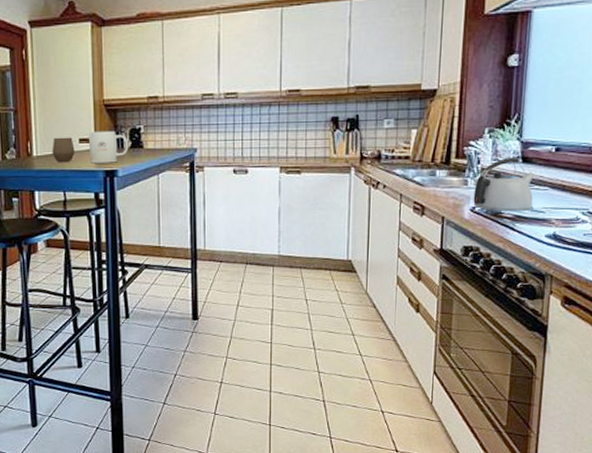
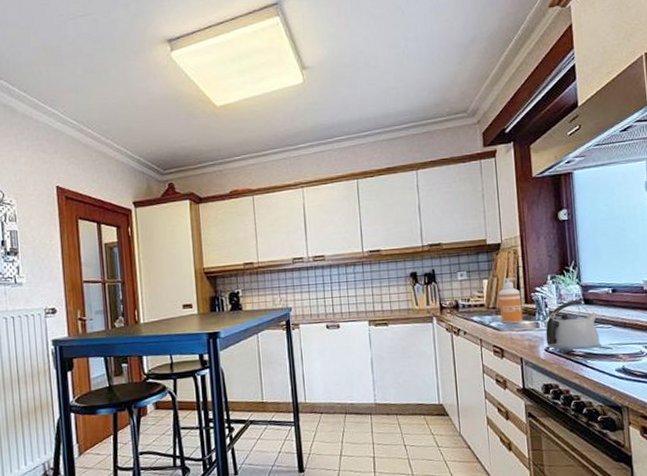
cup: present [52,137,75,162] -> none [157,303,179,327]
mug: present [89,130,129,163] -> none [192,295,229,327]
soap dispenser: none [425,129,452,179] -> present [498,277,523,324]

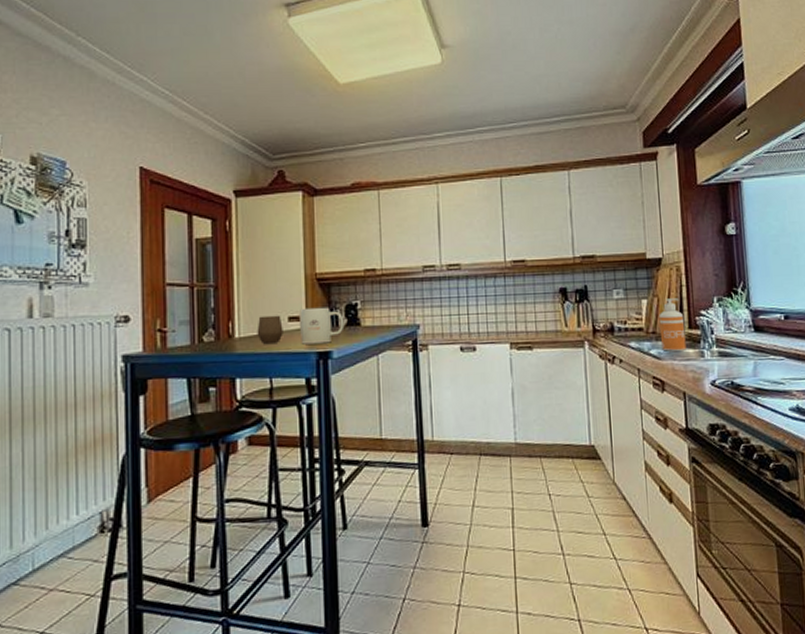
cup: none [157,303,179,327] -> present [257,315,283,344]
mug: none [192,295,229,327] -> present [300,307,345,345]
kettle: present [545,299,601,352] -> none [711,326,773,386]

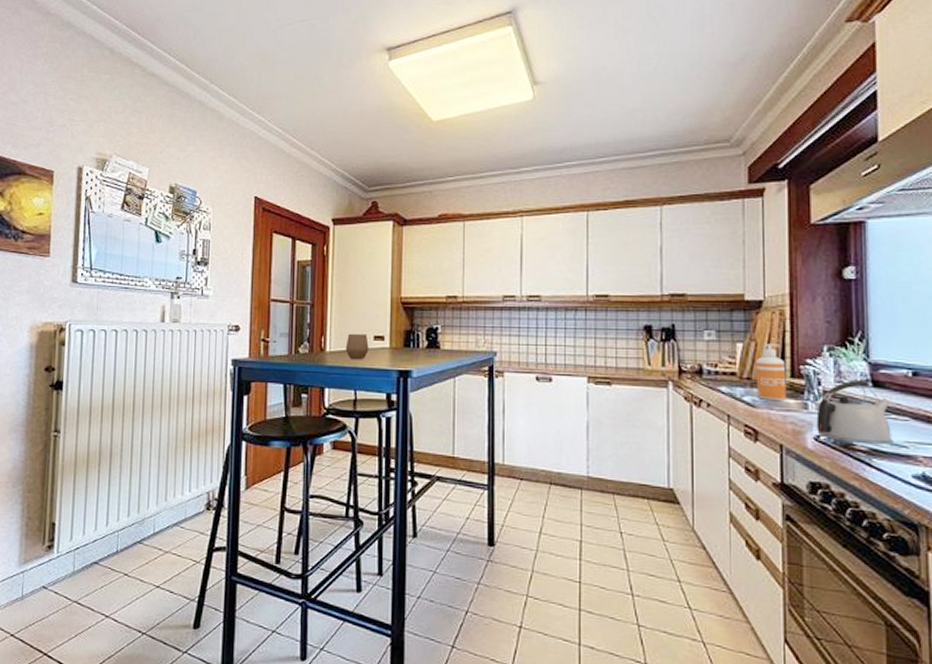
mug: present [300,307,345,345] -> none [384,328,425,363]
kettle: none [711,326,773,386] -> present [816,379,893,446]

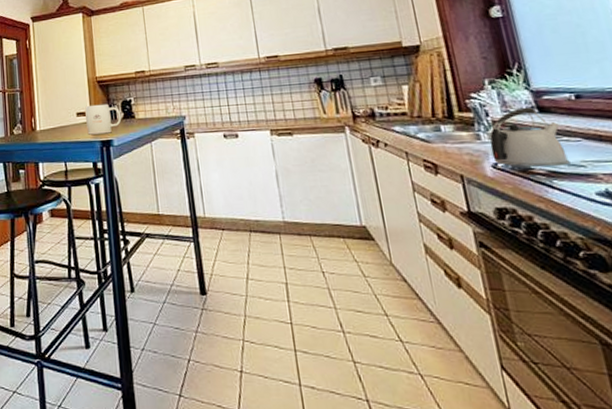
cup: present [345,333,369,359] -> none [53,112,73,135]
mug: none [384,328,425,363] -> present [85,103,122,135]
soap dispenser: present [755,344,787,400] -> none [422,82,459,135]

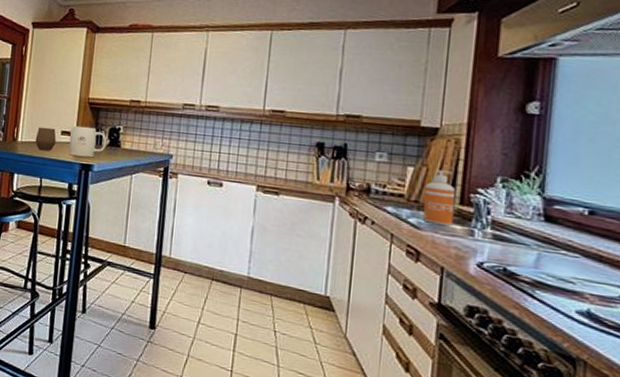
cup: none [53,112,73,135] -> present [35,127,57,151]
soap dispenser: none [422,82,459,135] -> present [422,170,456,226]
kettle: present [490,107,571,169] -> none [480,212,562,280]

